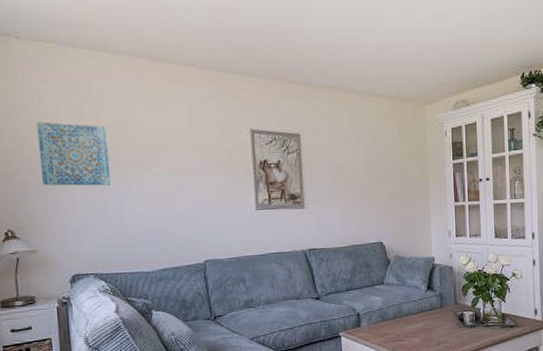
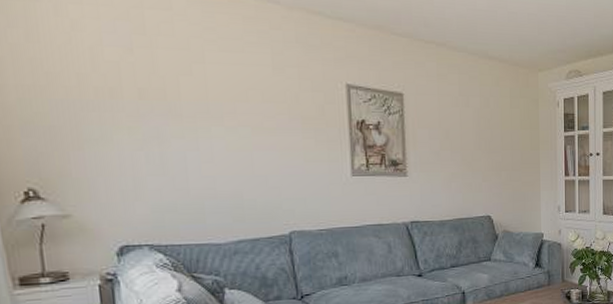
wall art: present [36,121,112,186] -> none [68,54,173,139]

